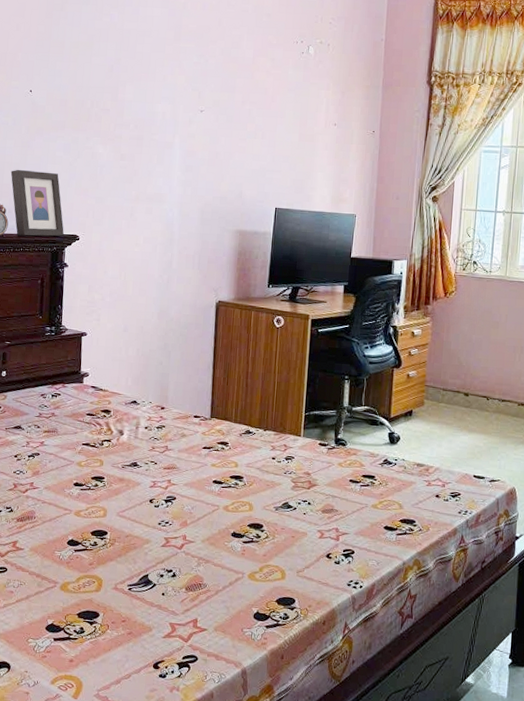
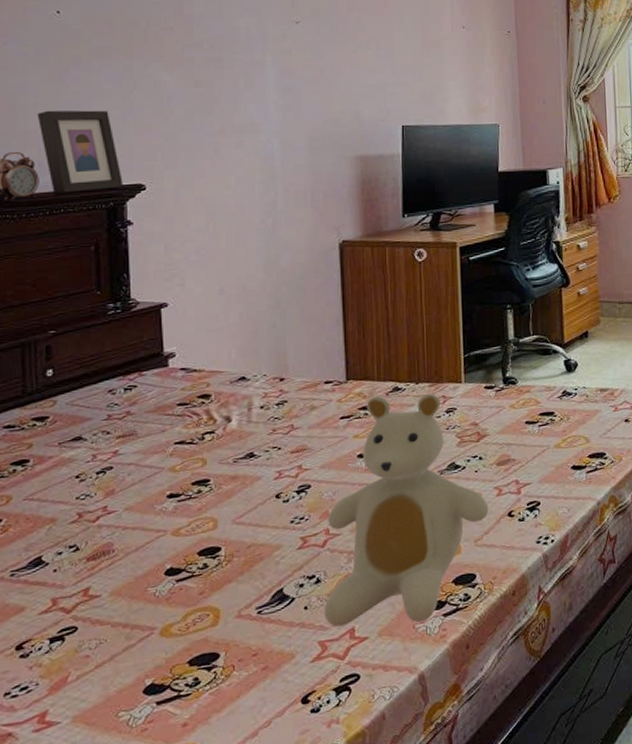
stuffed bear: none [176,434,312,628] -> present [324,394,489,627]

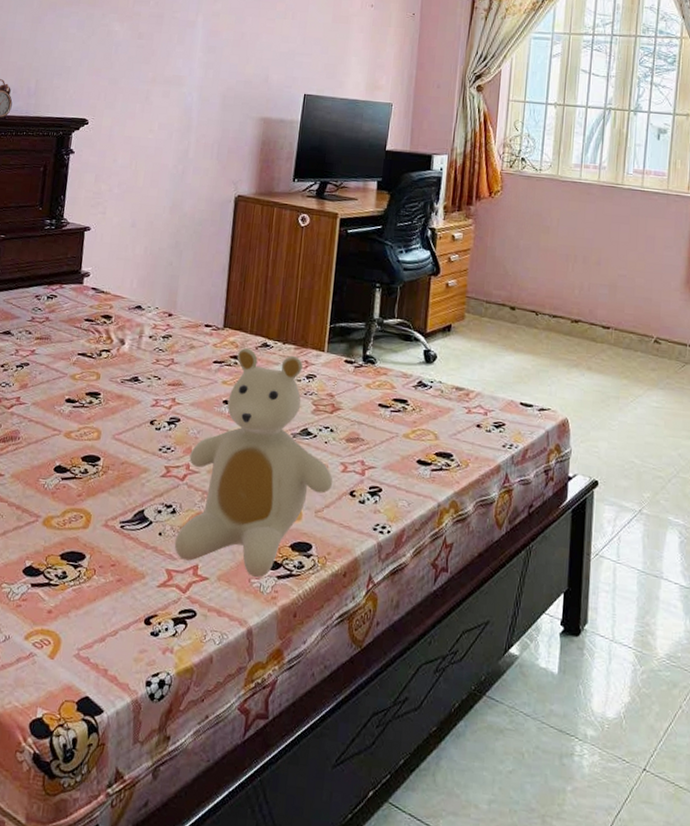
picture frame: present [37,110,124,195] -> none [18,46,73,122]

